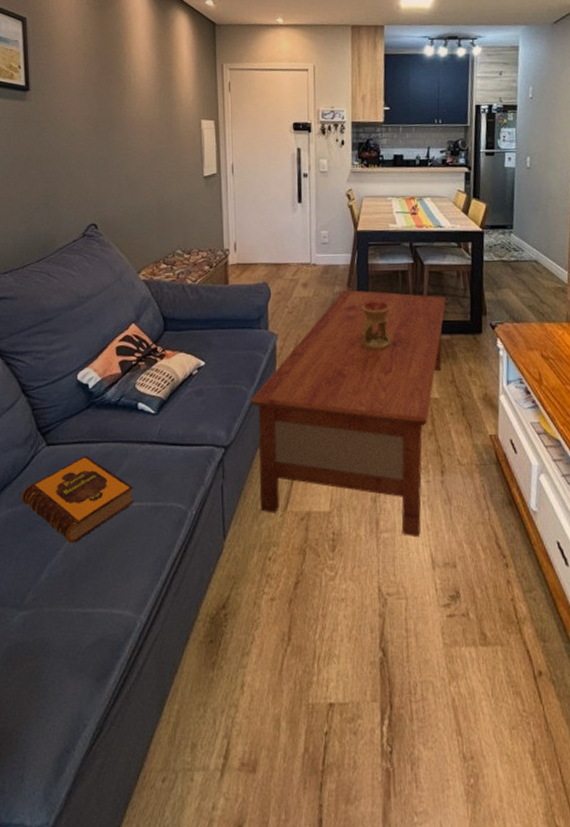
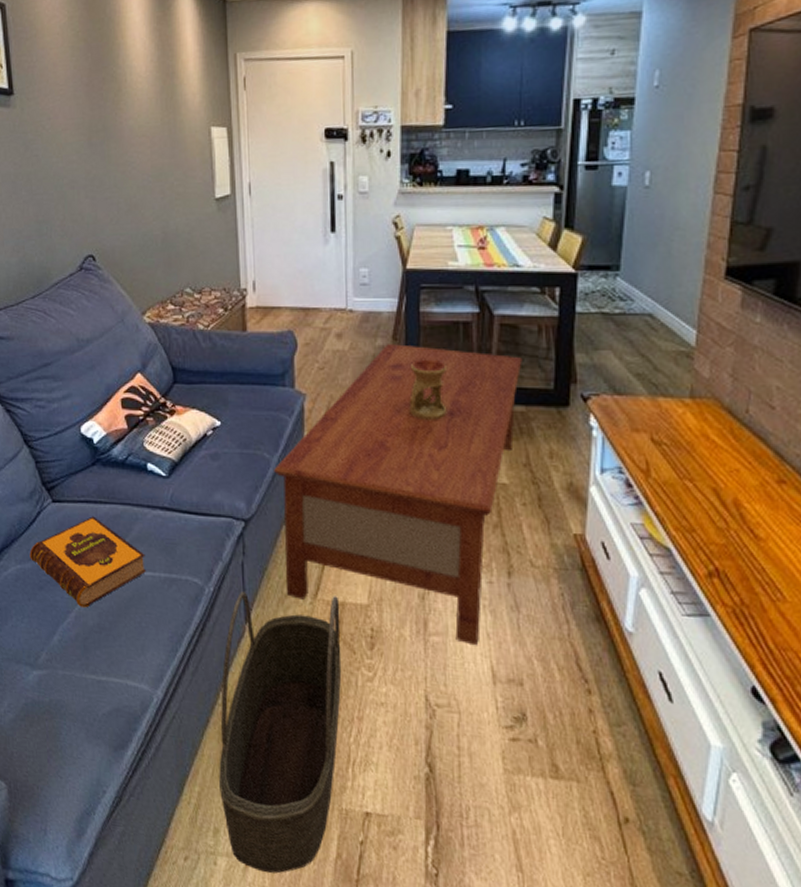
basket: none [197,507,308,779] -> present [219,592,342,874]

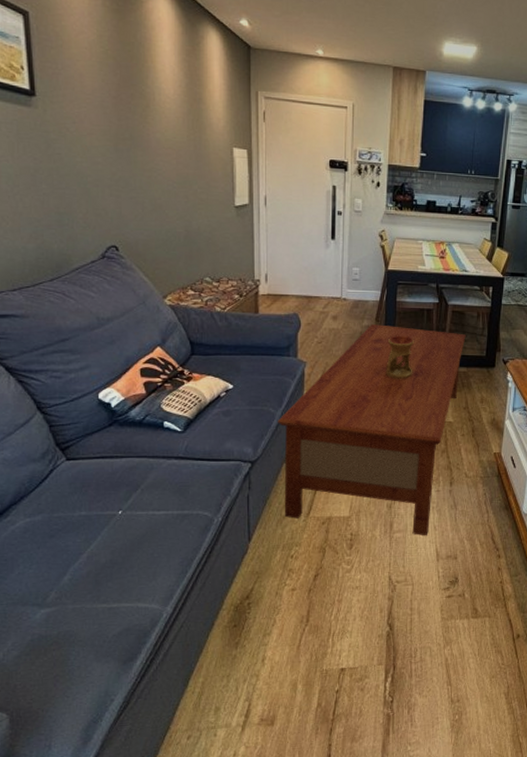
hardback book: present [29,516,146,608] -> none [40,469,159,548]
basket: present [219,592,342,874] -> none [221,513,327,732]

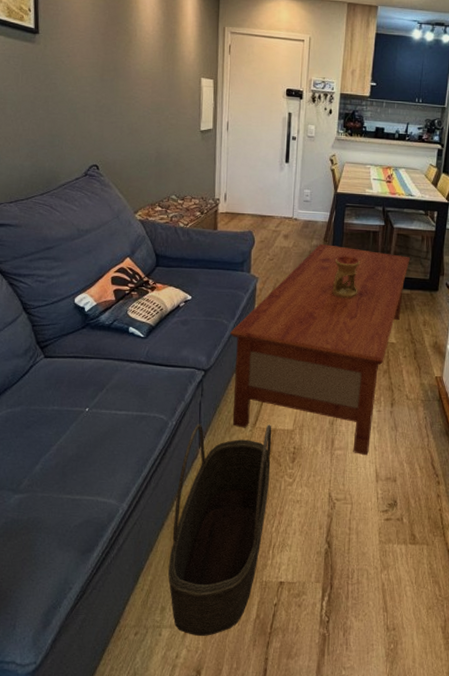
basket: none [221,513,327,732] -> present [168,424,272,636]

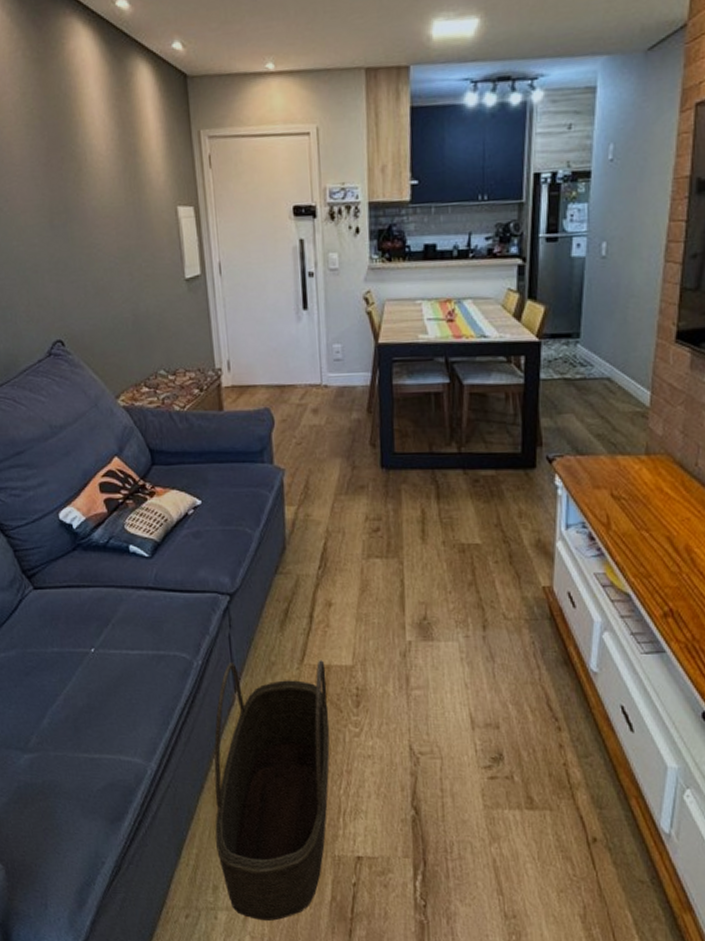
coffee table: present [229,244,410,456] -> none [255,416,492,696]
oil burner: present [332,255,360,298] -> none [385,429,421,488]

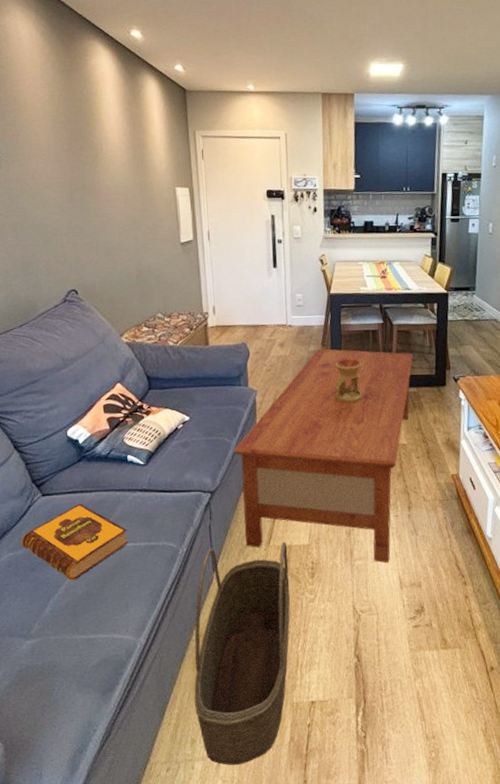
hardback book: none [13,600,133,690] -> present [21,503,128,581]
coffee table: none [255,416,492,696] -> present [232,349,414,563]
oil burner: none [385,429,421,488] -> present [335,358,362,403]

